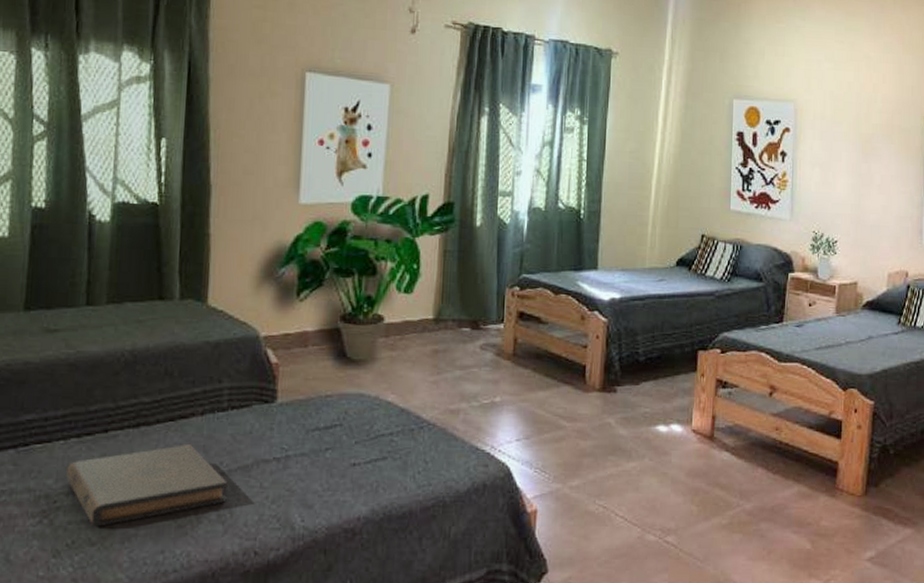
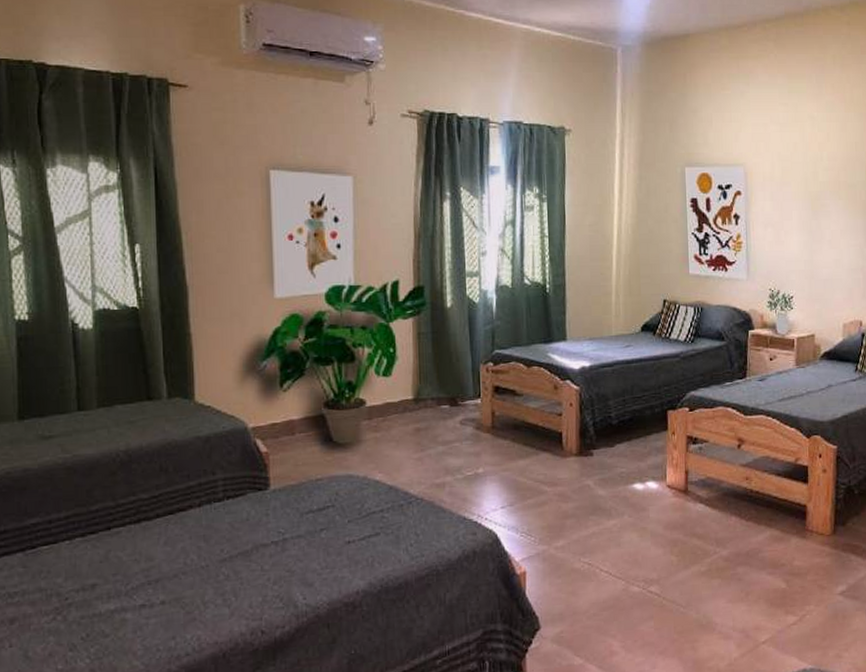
book: present [65,445,228,527] -> none [74,535,230,619]

